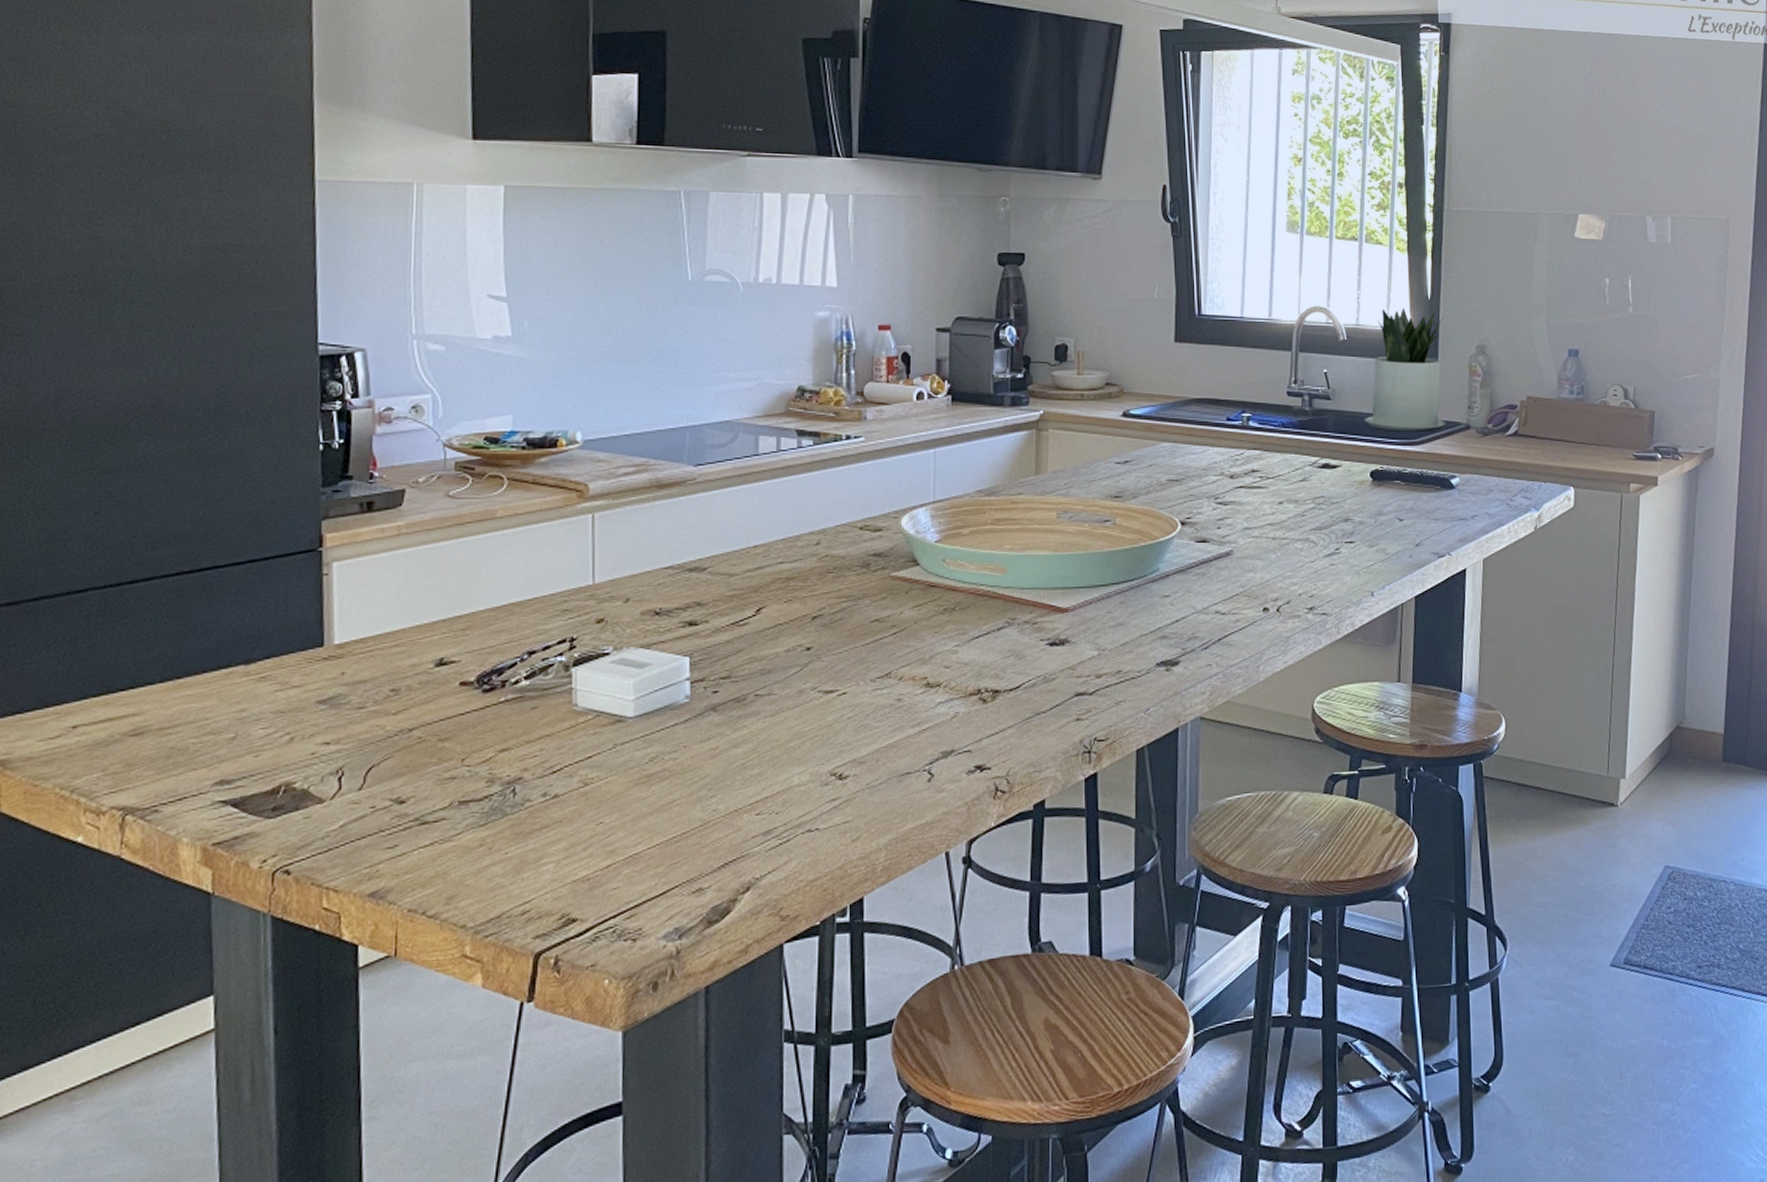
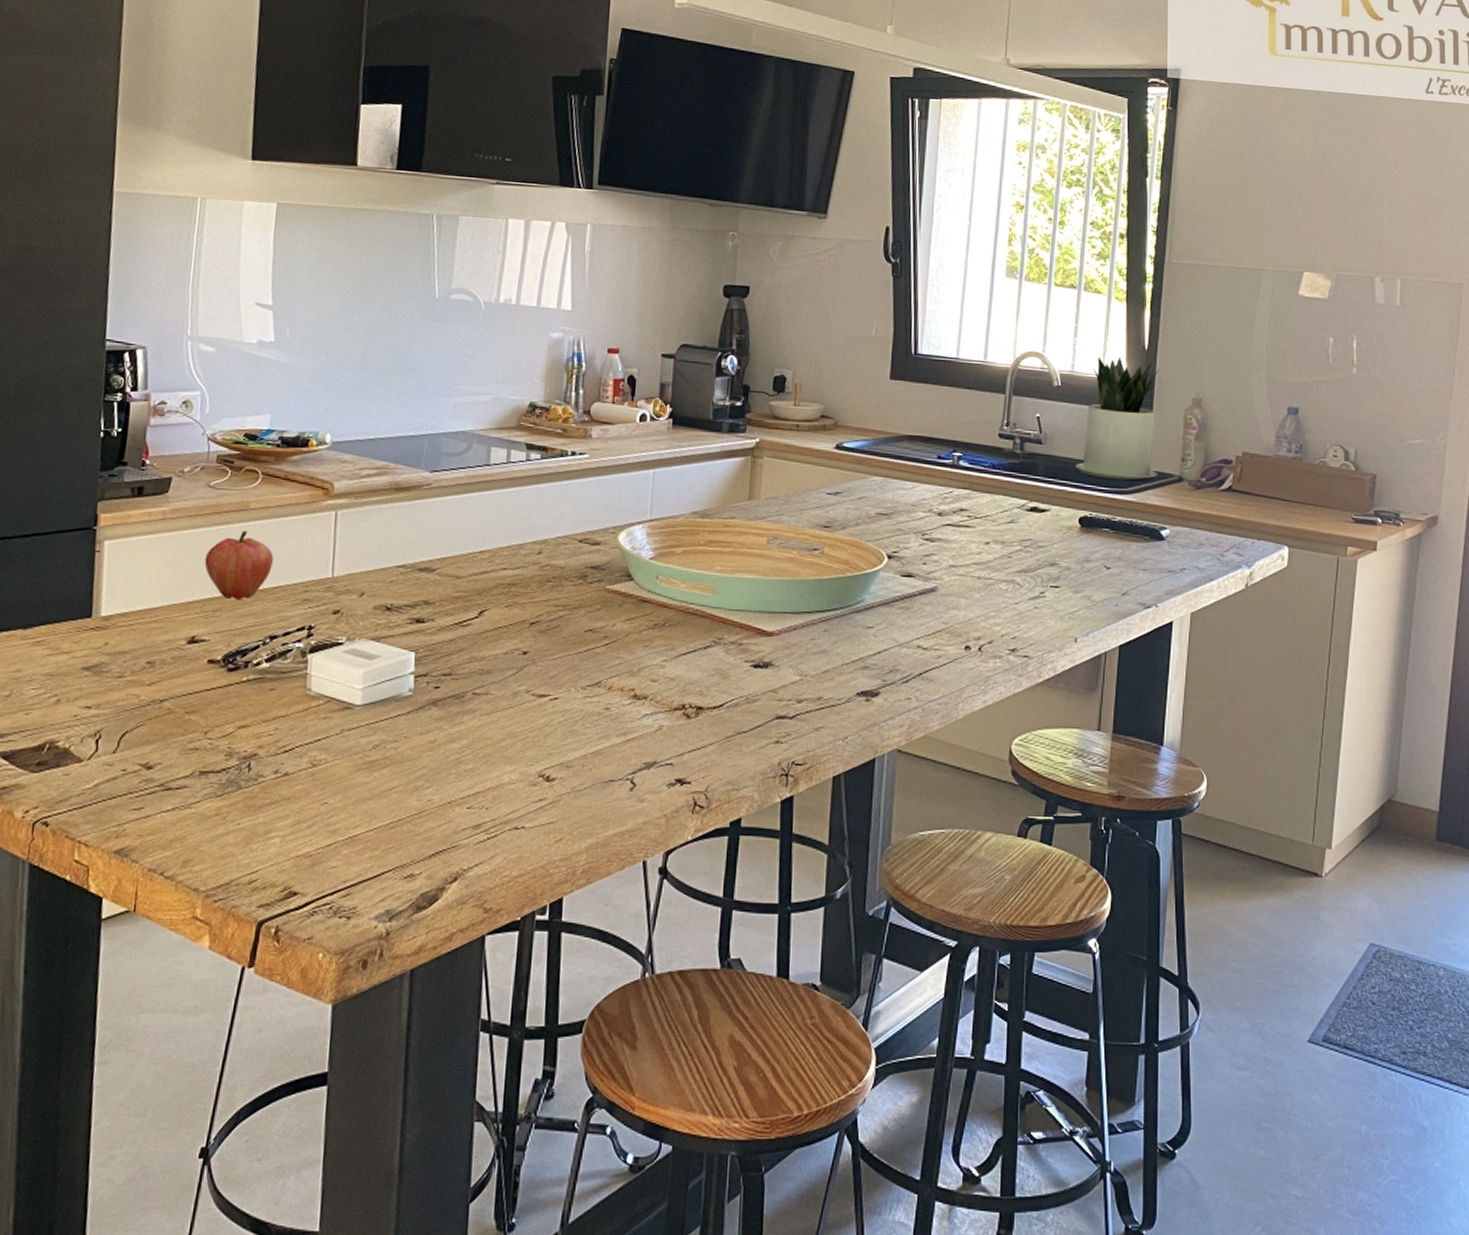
fruit: none [448,541,526,616] -> present [204,530,273,601]

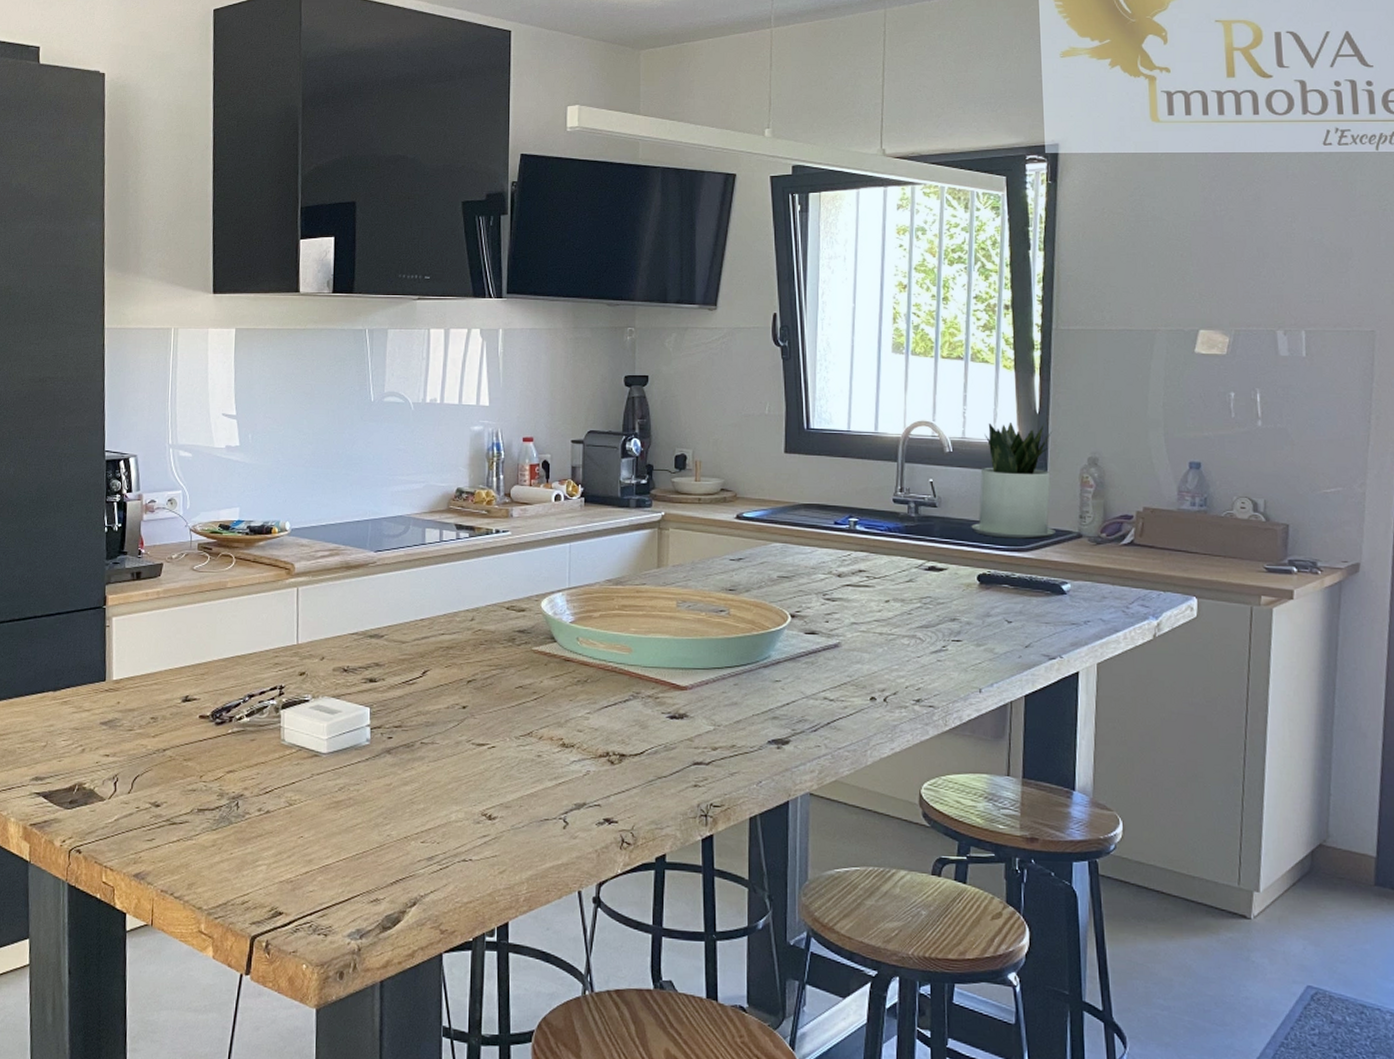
fruit: present [204,530,273,601] -> none [192,606,248,665]

